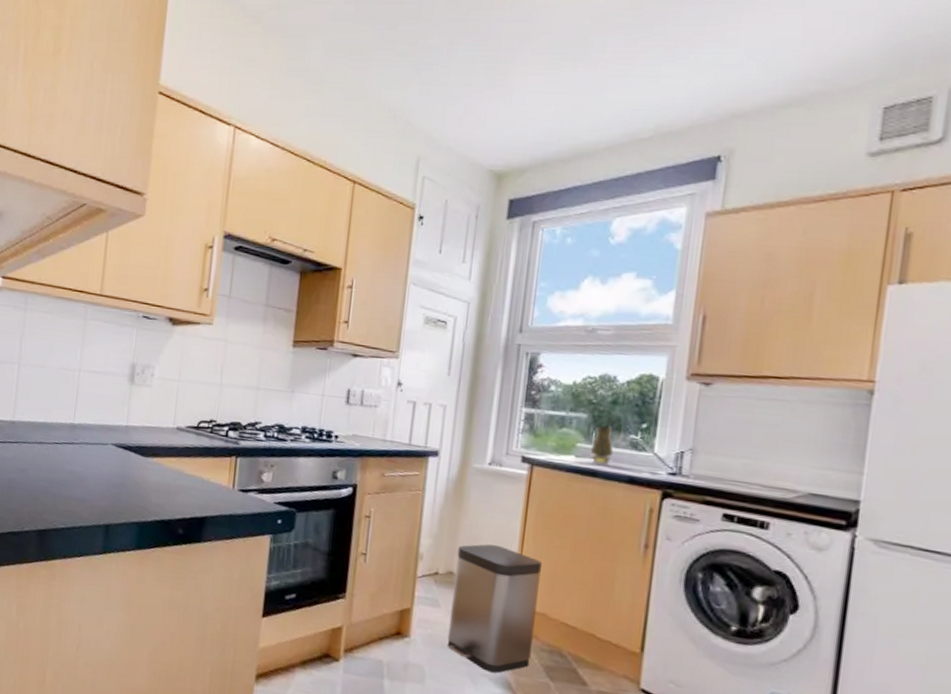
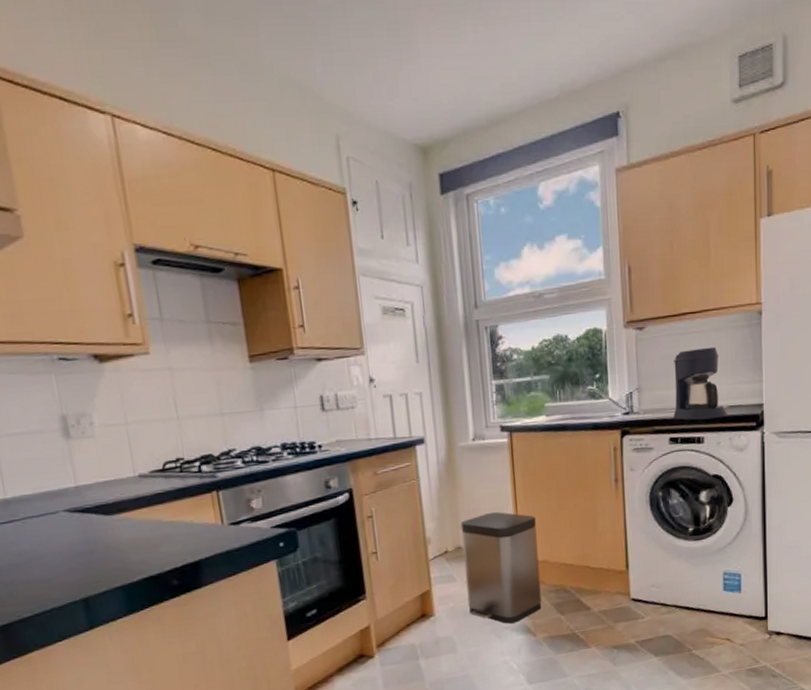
vase: present [589,402,614,464] -> none [550,363,577,418]
coffee maker: none [732,417,808,506] -> present [673,346,728,421]

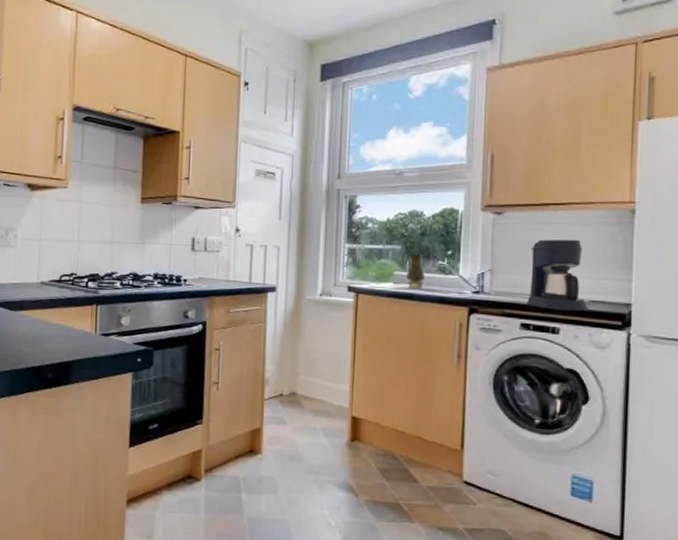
pedal bin: present [460,511,542,624] -> none [295,365,373,479]
vase: none [550,363,577,418] -> present [402,235,426,288]

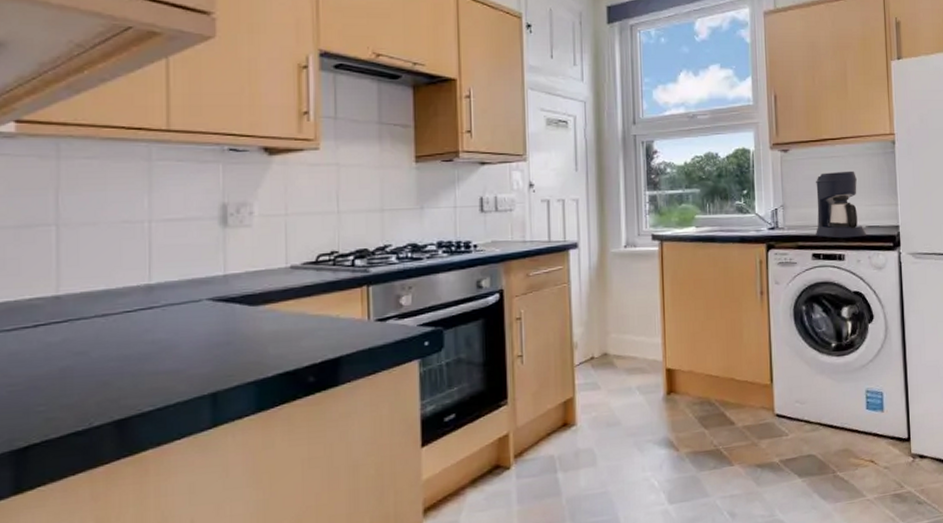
vase: present [402,235,426,288] -> none [701,178,725,229]

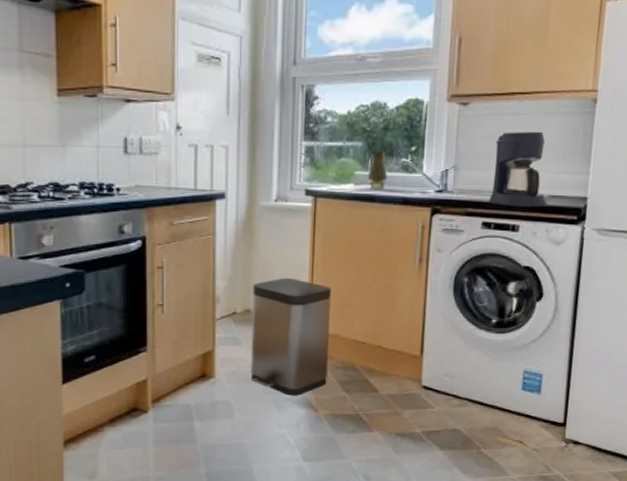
pedal bin: none [608,319,686,437] -> present [250,277,332,396]
vase: none [701,178,725,229] -> present [364,130,388,188]

